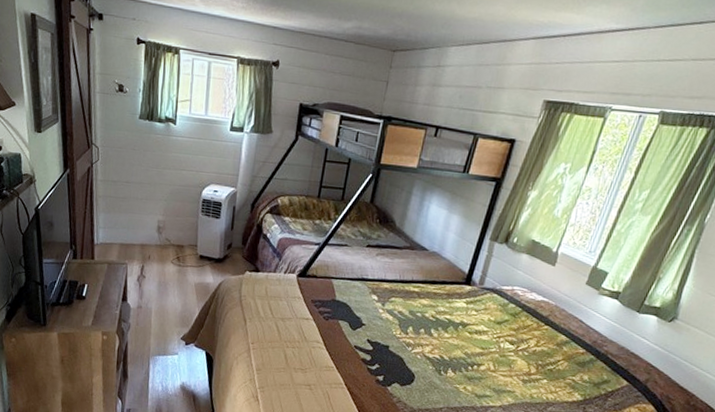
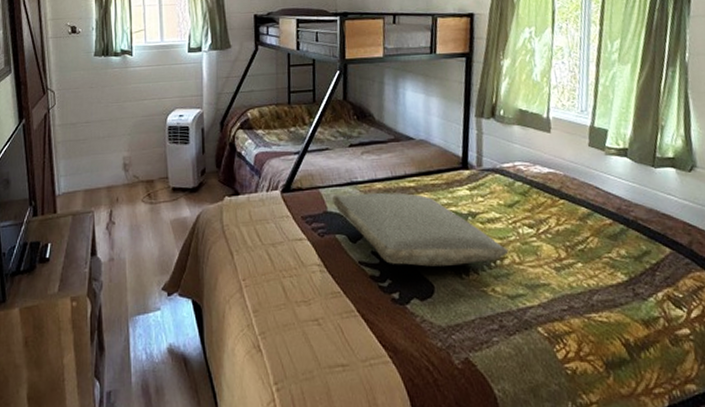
pillow: none [342,287,487,365] -> present [332,192,509,267]

